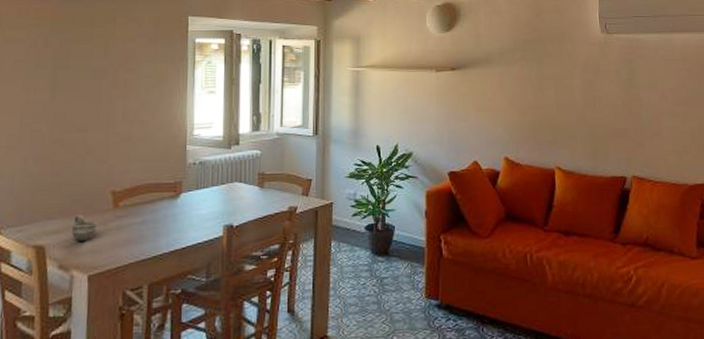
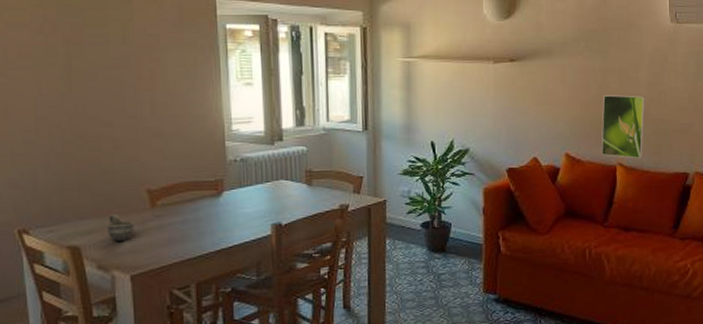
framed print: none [539,101,581,163] -> present [601,95,646,159]

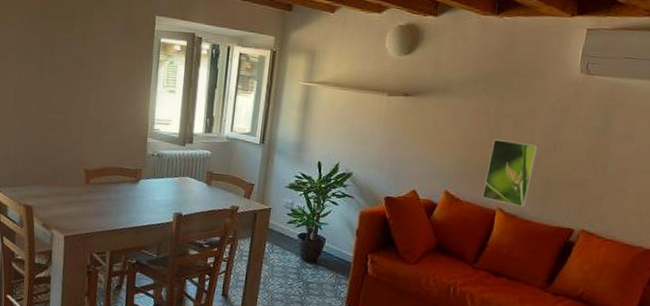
cup: present [106,213,135,242] -> none [52,184,72,208]

